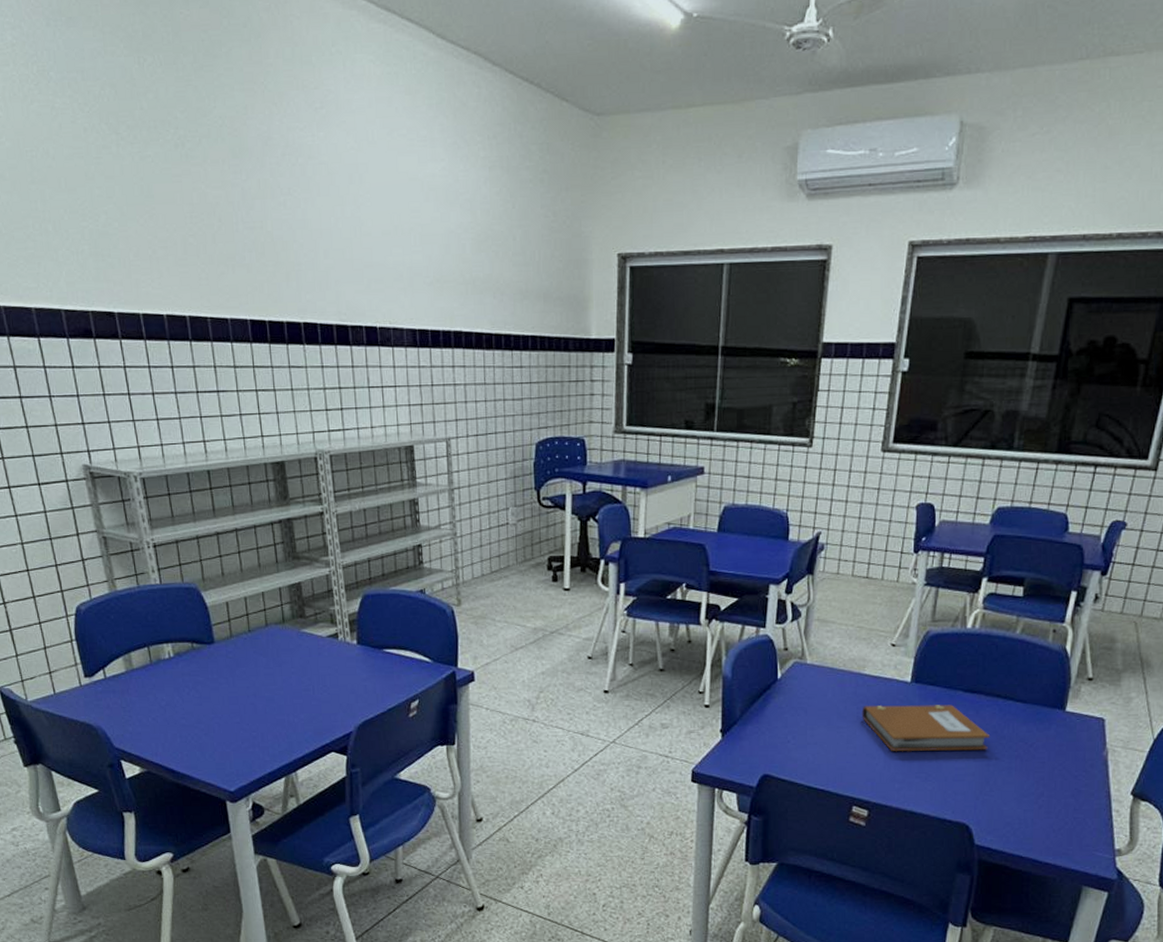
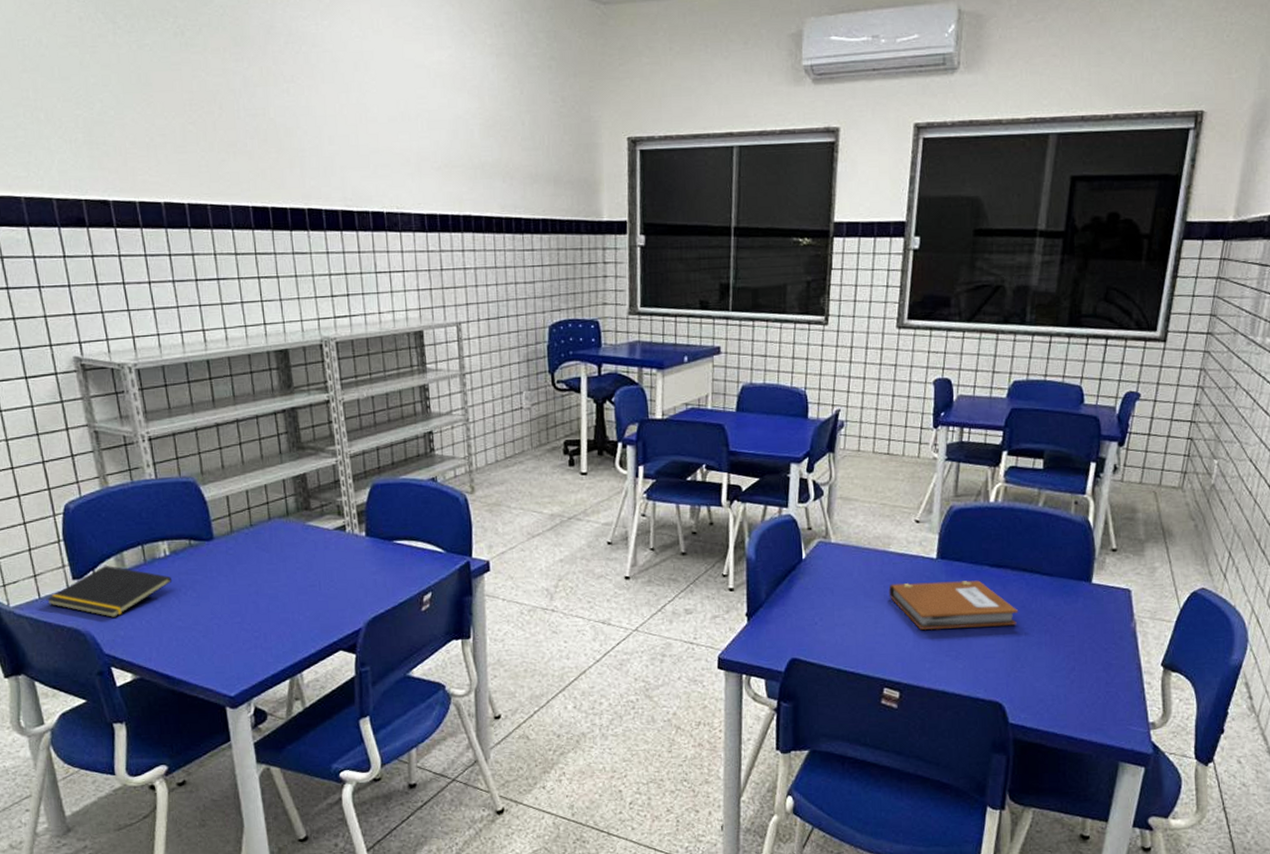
notepad: none [60,664,176,715] -> present [46,565,173,618]

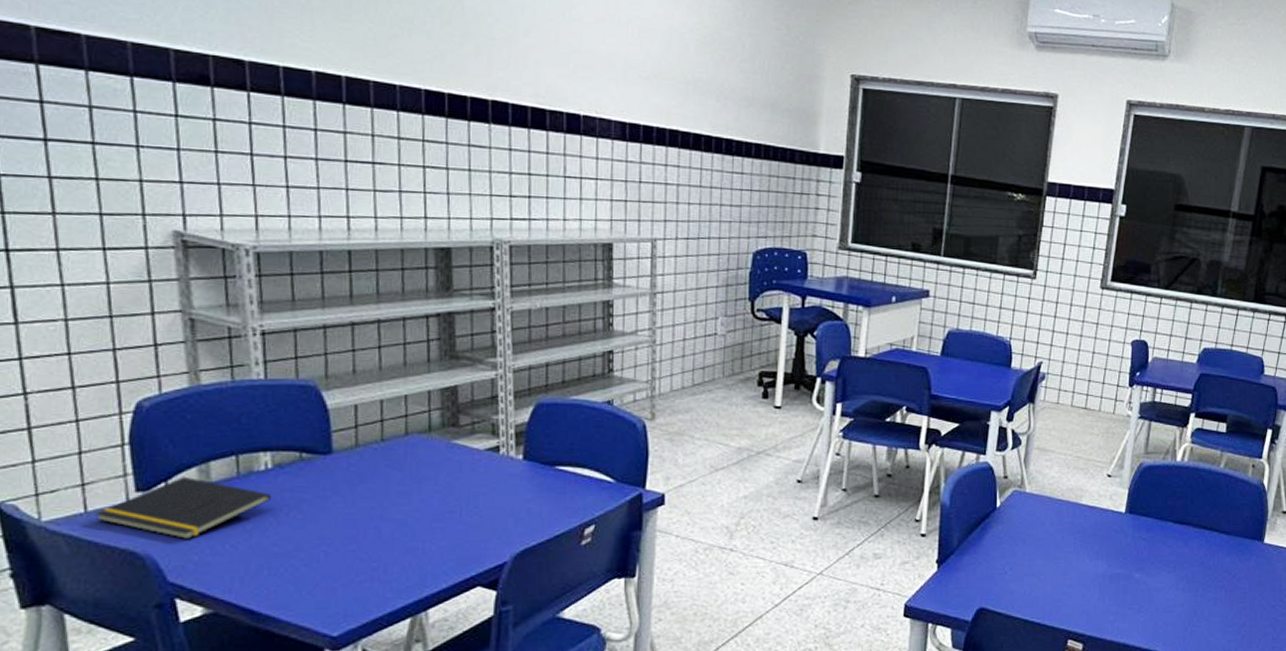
notebook: present [888,580,1019,630] -> none [1078,536,1198,582]

